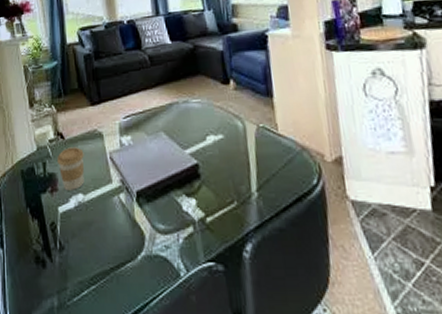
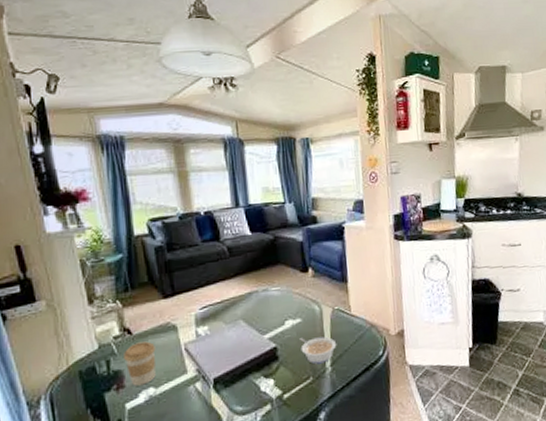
legume: none [222,156,263,188] -> present [300,337,337,364]

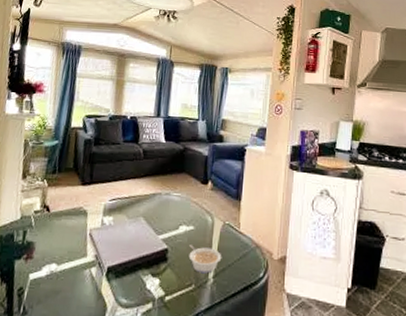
coffee cup: present [123,341,156,386] -> none [38,220,66,260]

